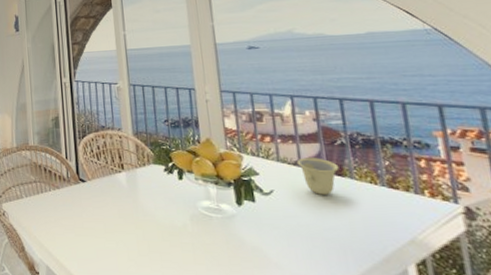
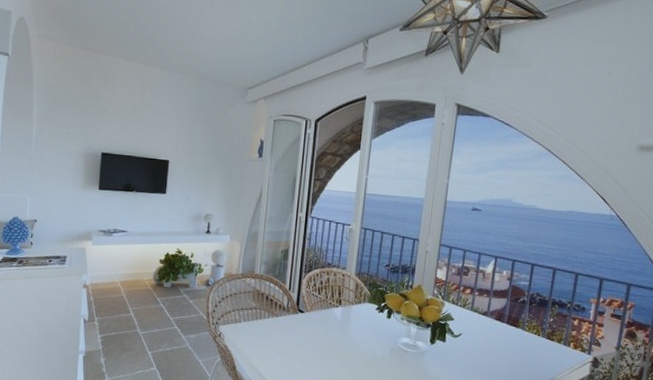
cup: present [296,158,339,195] -> none [485,309,516,341]

